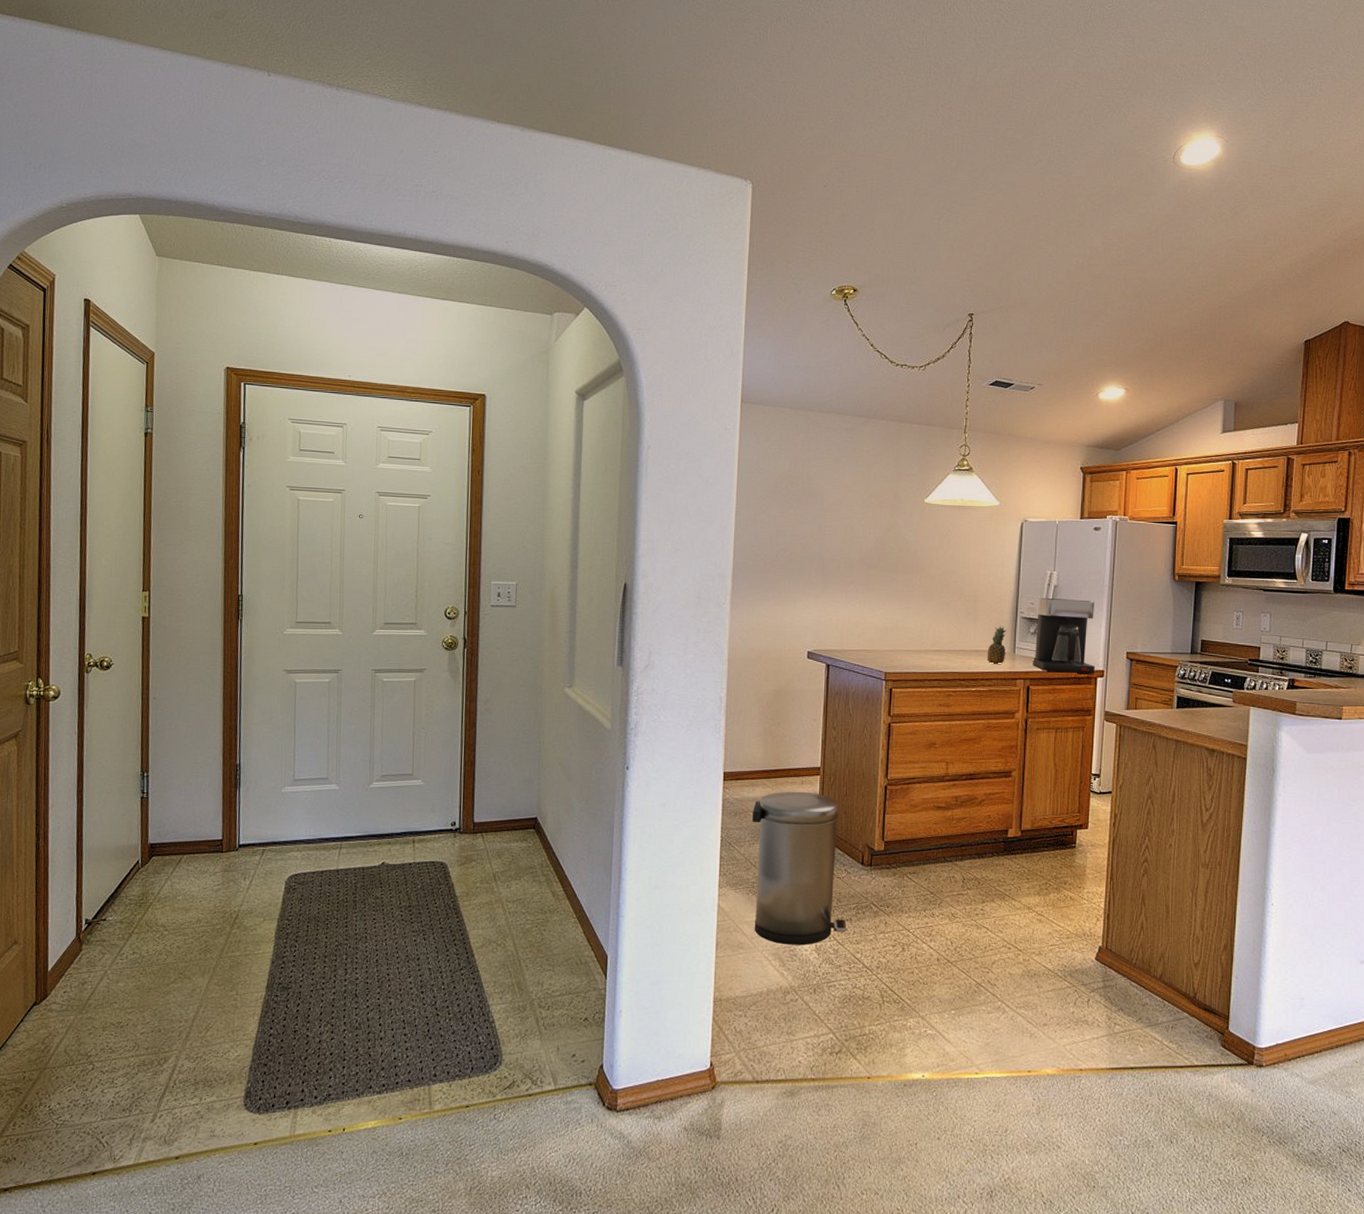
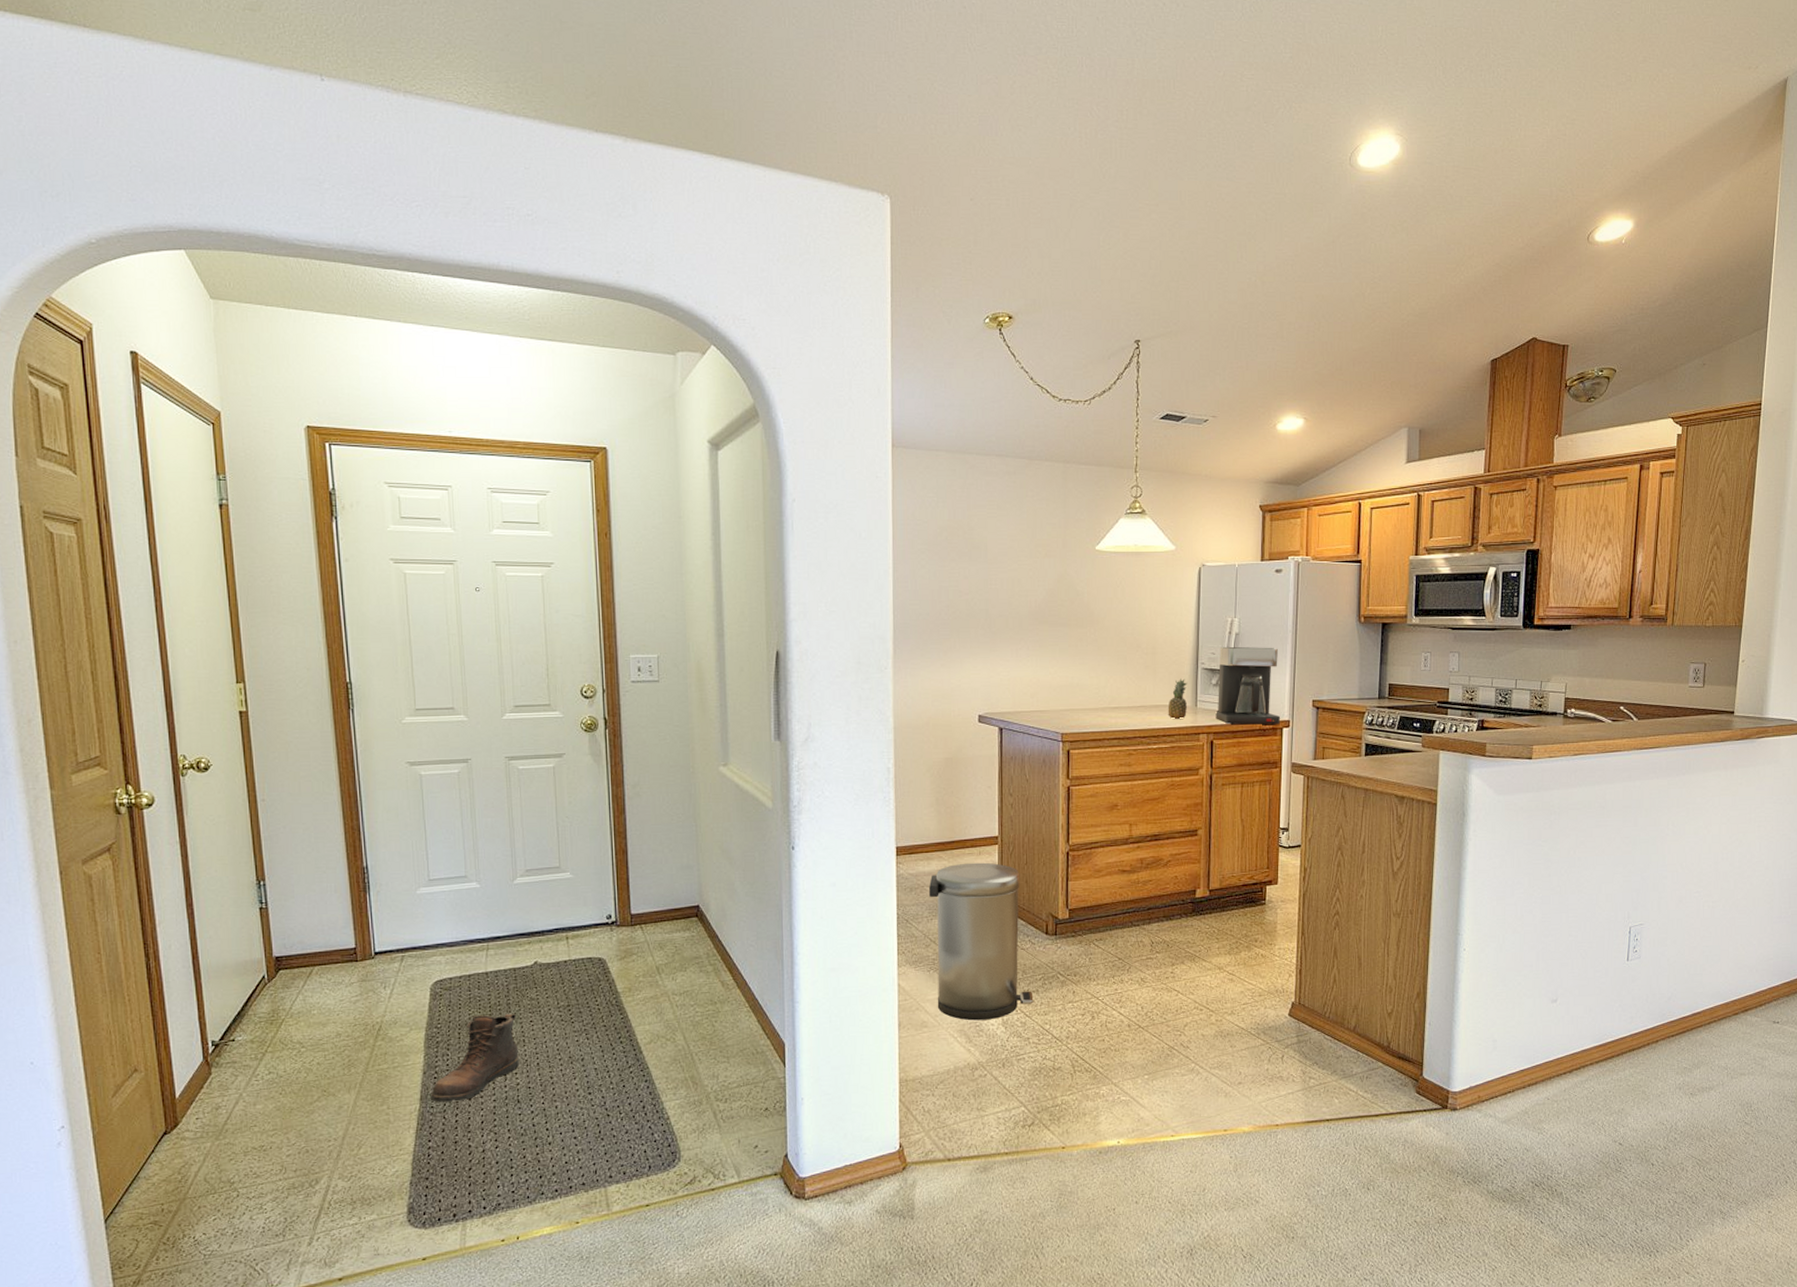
boot: none [275,910,361,992] -> present [430,1013,519,1102]

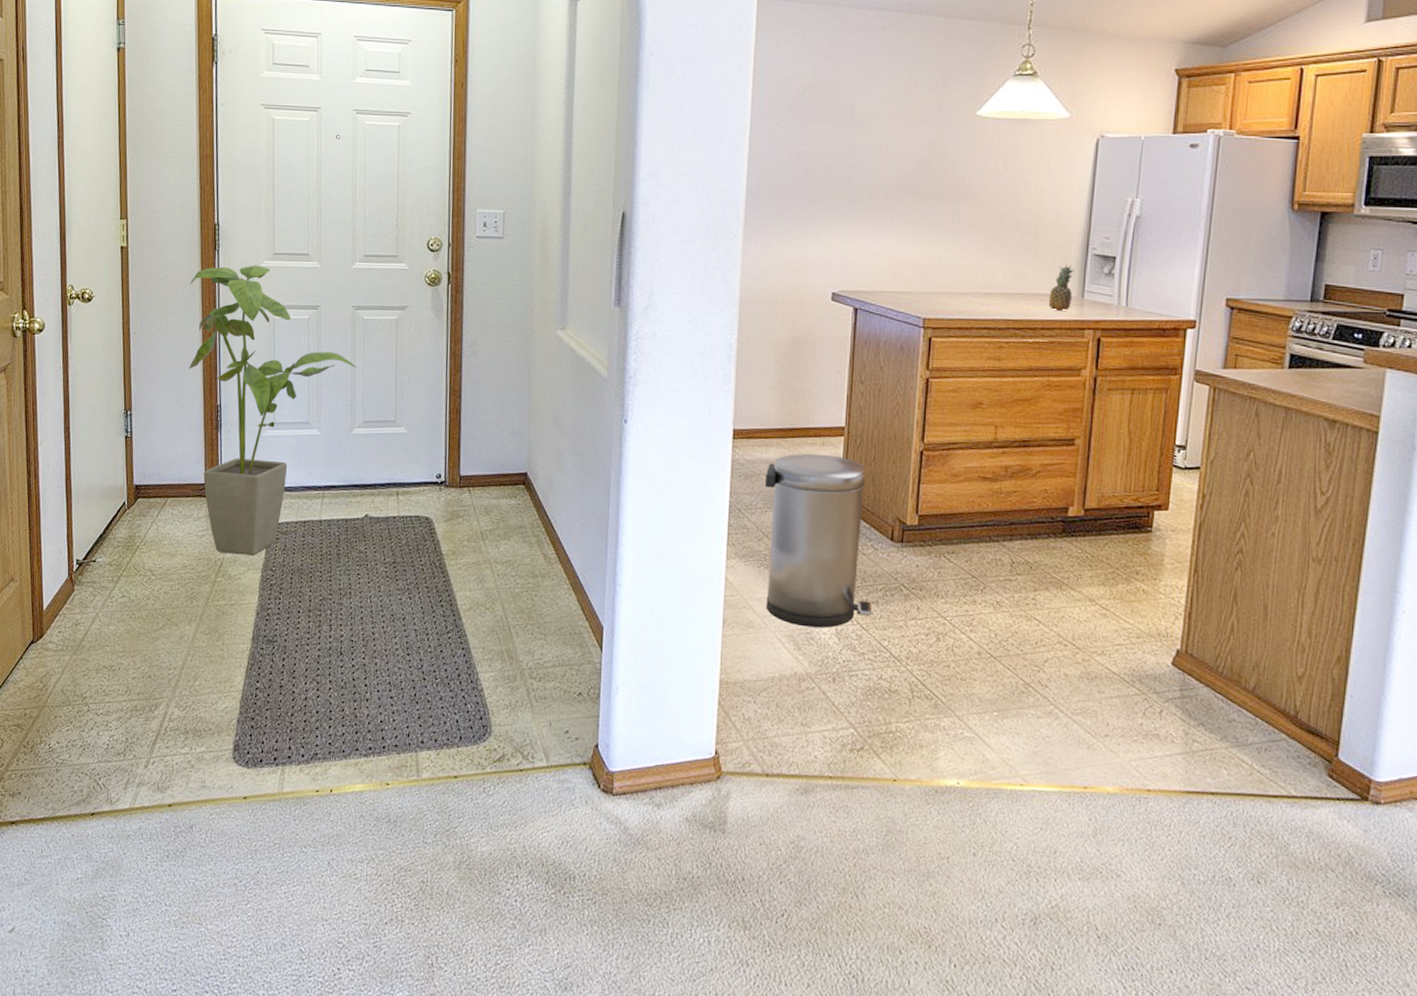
house plant: none [322,722,515,1016] -> present [189,265,357,556]
boot: present [430,1013,519,1102] -> none [261,562,345,646]
coffee maker: present [1216,646,1281,725] -> none [1105,230,1187,325]

